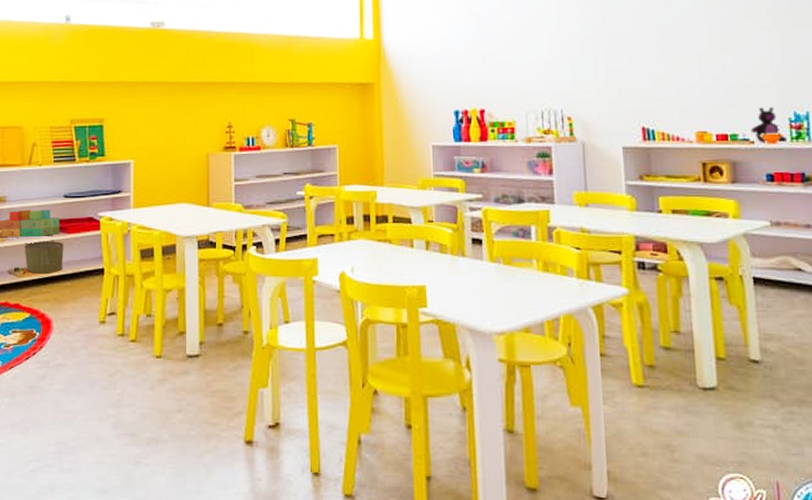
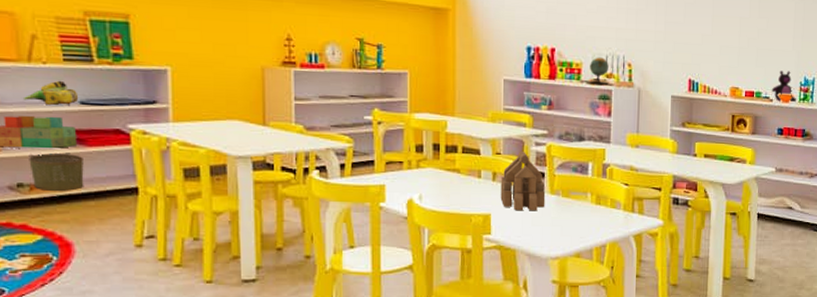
toy dinosaur: none [23,178,62,201] -> present [22,80,78,106]
building blocks: none [434,217,485,282] -> present [500,150,546,211]
globe: none [512,114,555,144] -> present [578,57,615,87]

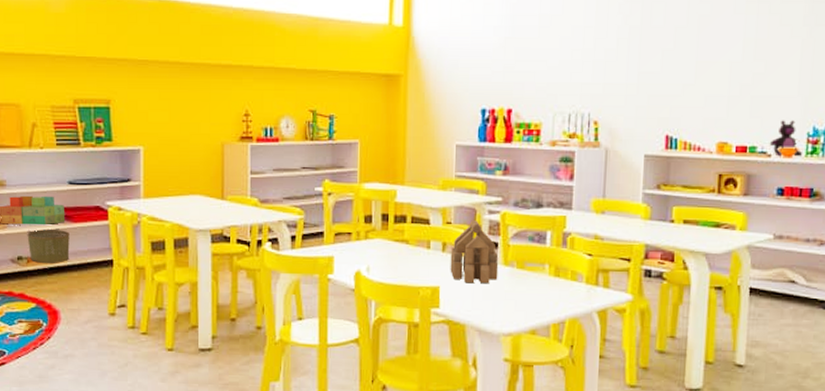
toy dinosaur: present [22,80,78,106] -> none [24,163,67,187]
globe: present [578,57,615,87] -> none [537,116,579,148]

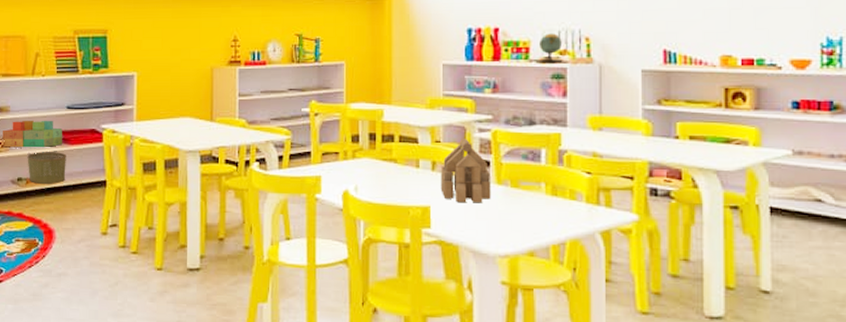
globe: none [537,116,579,148] -> present [526,33,570,65]
stuffed animal: present [769,120,803,158] -> none [778,31,818,71]

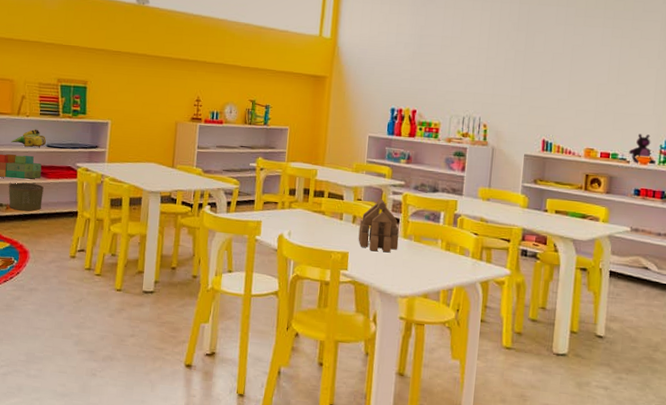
toy dinosaur: none [26,89,65,111] -> present [10,129,46,148]
globe: present [526,33,570,65] -> none [436,118,470,145]
stuffed animal: none [778,31,818,71] -> present [628,134,657,165]

